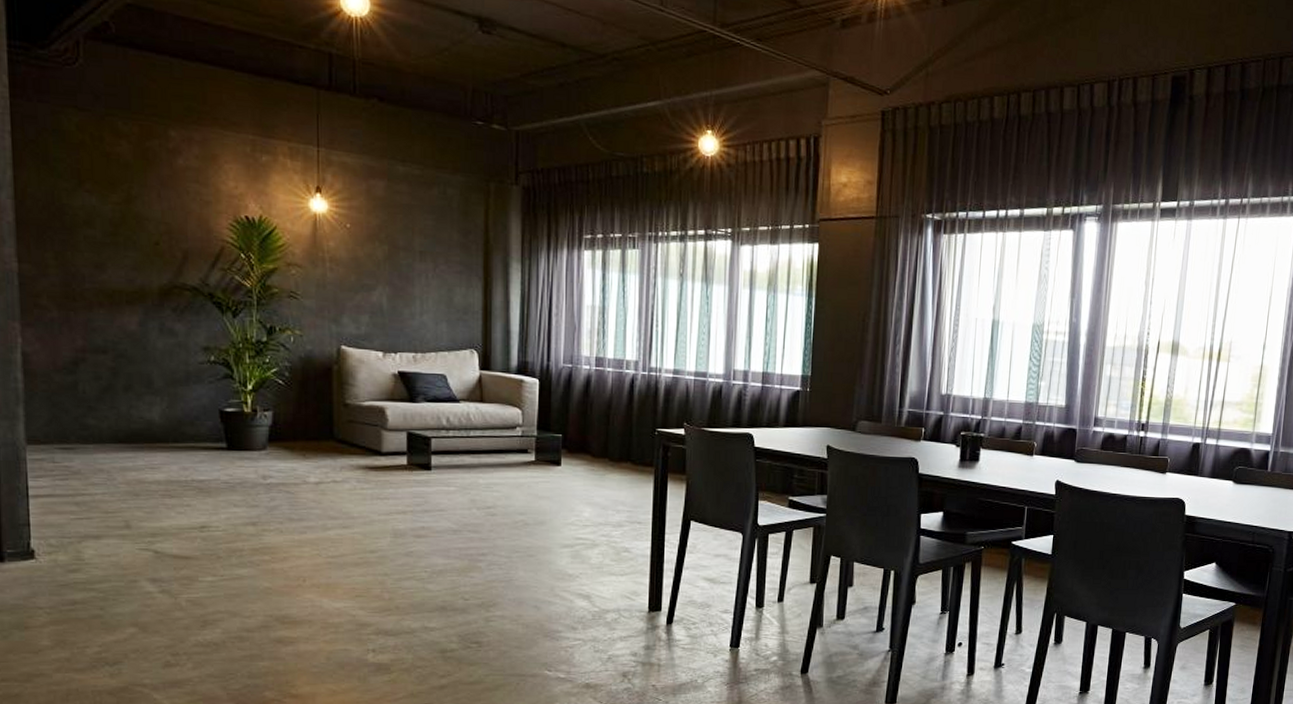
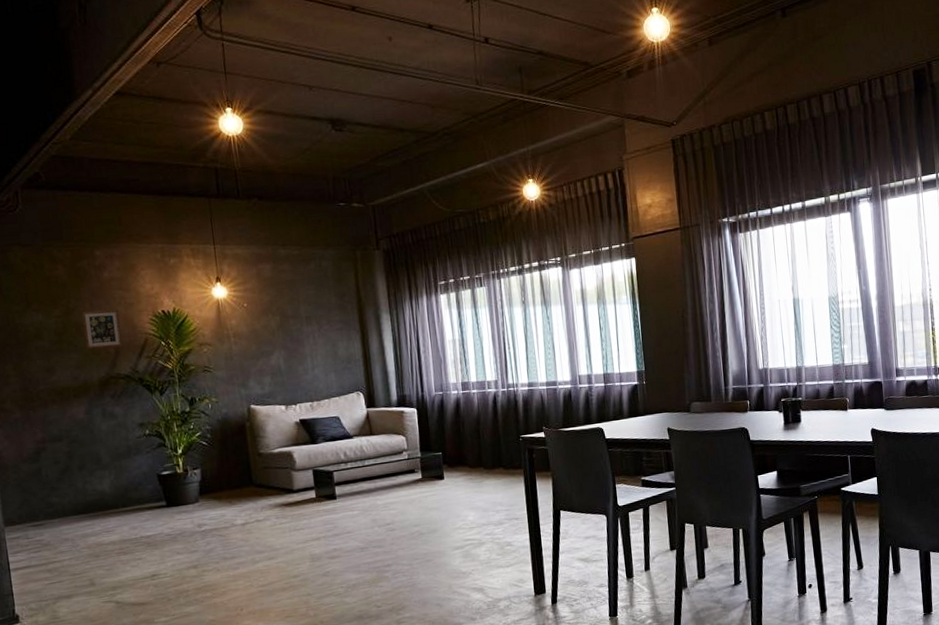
picture frame: none [146,201,193,252] -> present [82,309,123,350]

